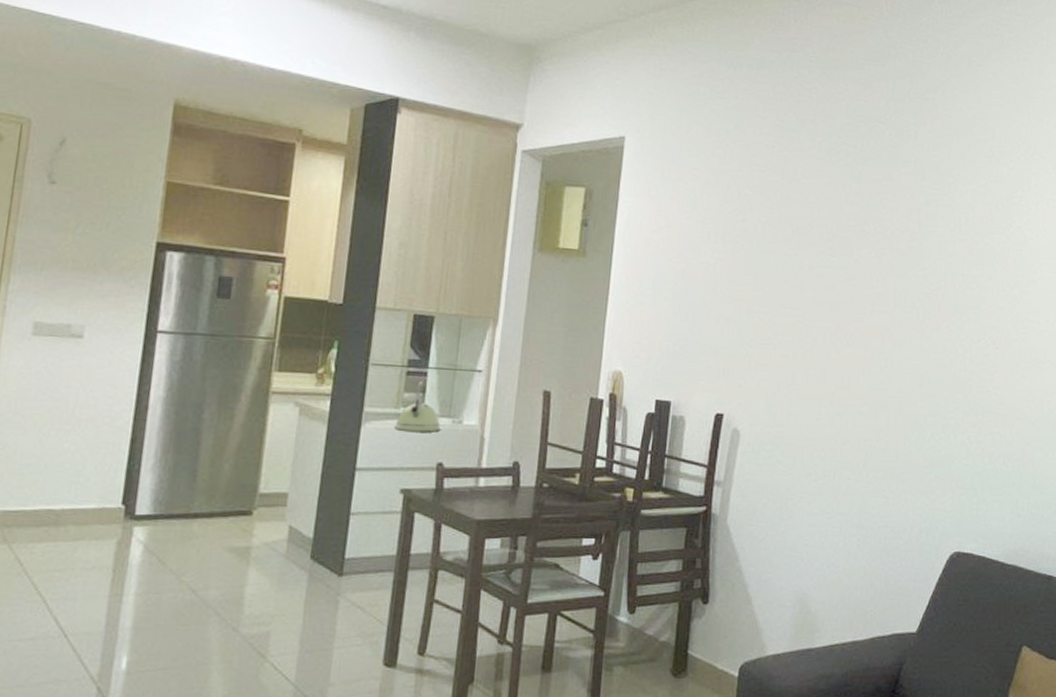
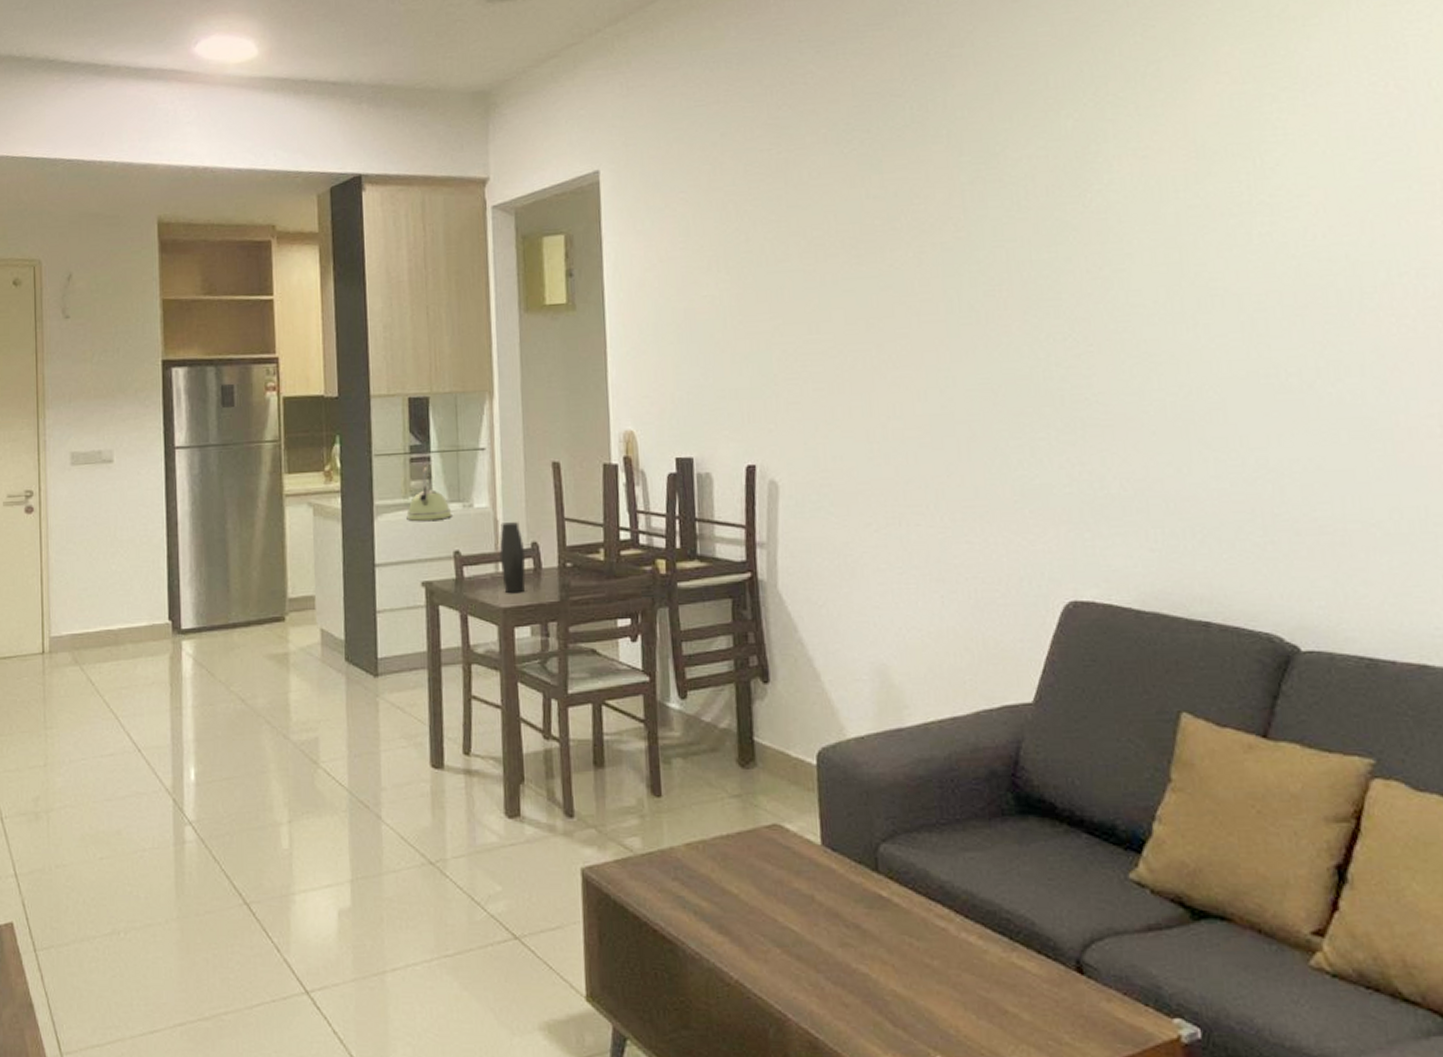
vase: none [480,441,507,508] -> present [499,522,526,594]

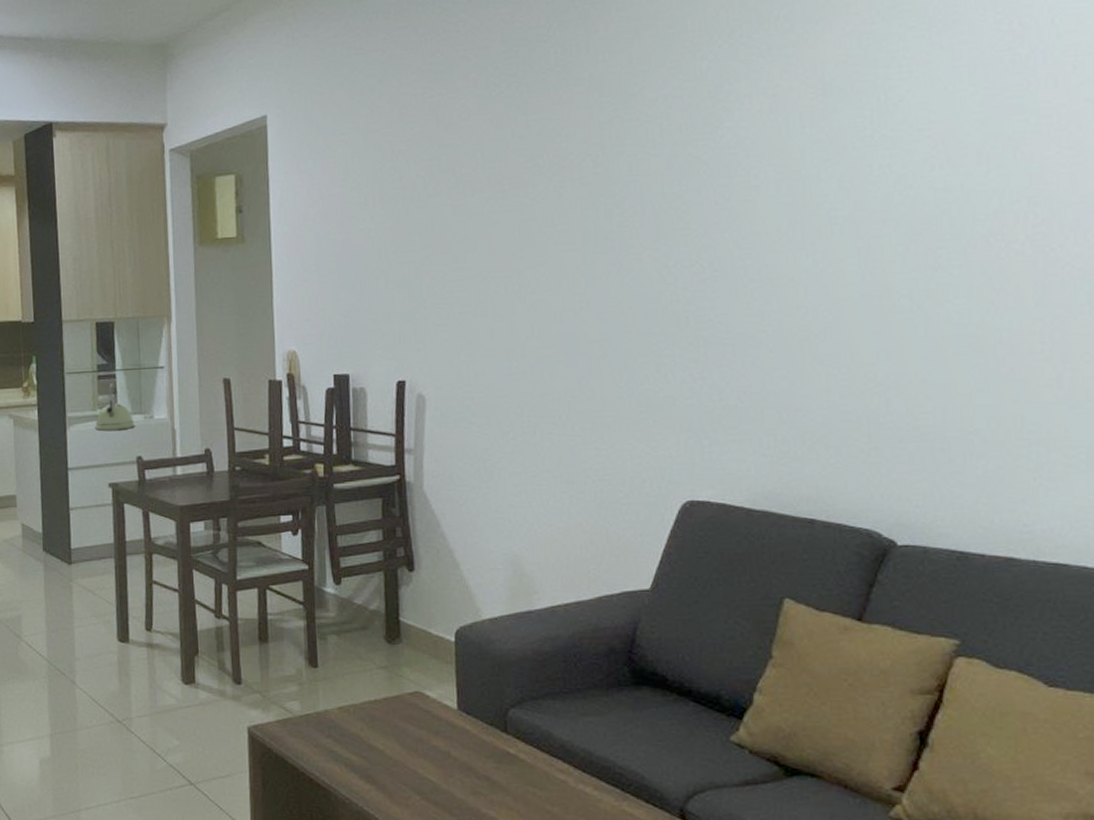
vase: present [499,522,526,594] -> none [176,431,200,494]

